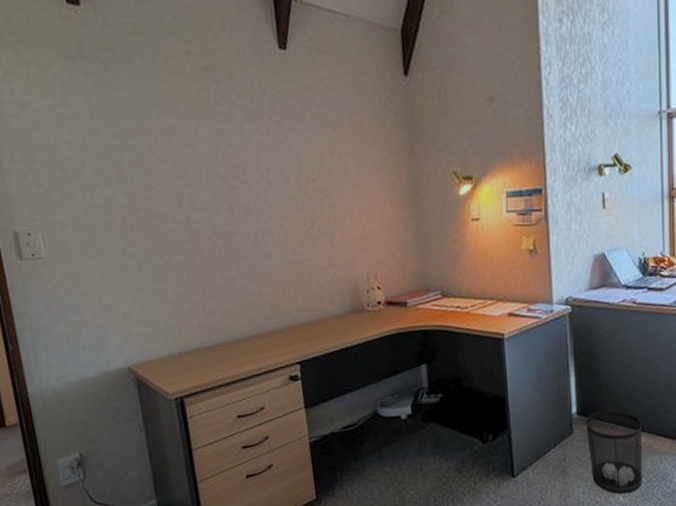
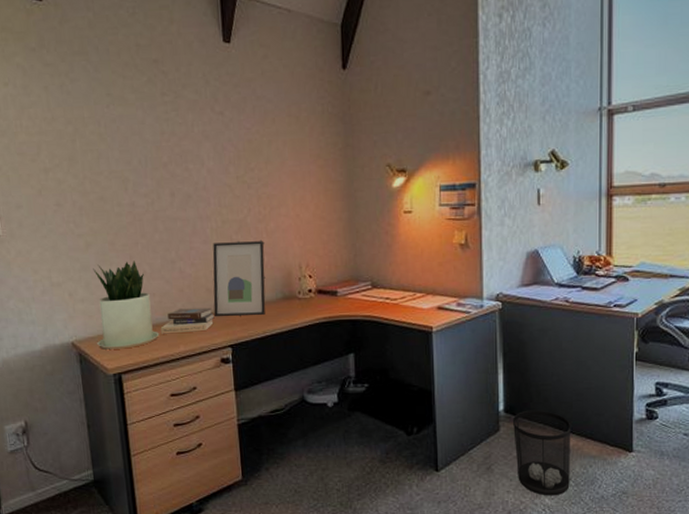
planter: none [148,279,223,373] -> present [93,260,160,350]
books: none [223,324,281,354] -> present [160,307,215,334]
picture frame: none [276,252,334,334] -> present [212,240,266,317]

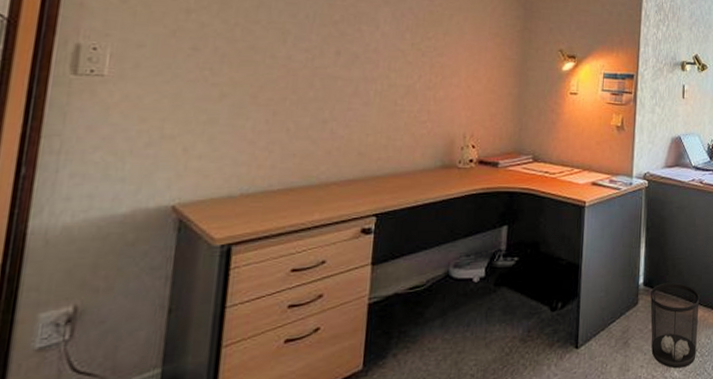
planter: present [93,260,160,350] -> none [207,117,292,216]
books: present [160,307,215,334] -> none [293,172,363,200]
picture frame: present [212,240,266,317] -> none [362,106,431,184]

